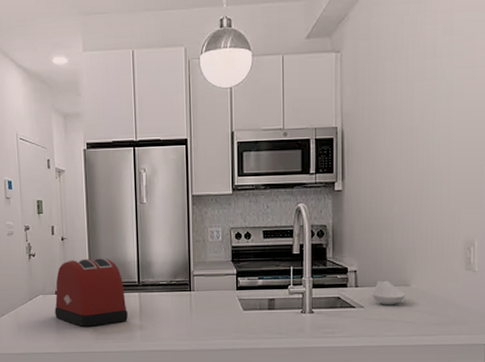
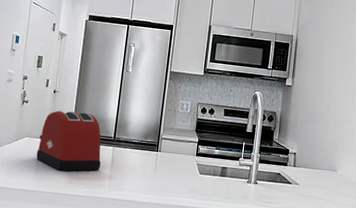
spoon rest: present [371,280,405,306] -> none [306,164,333,186]

